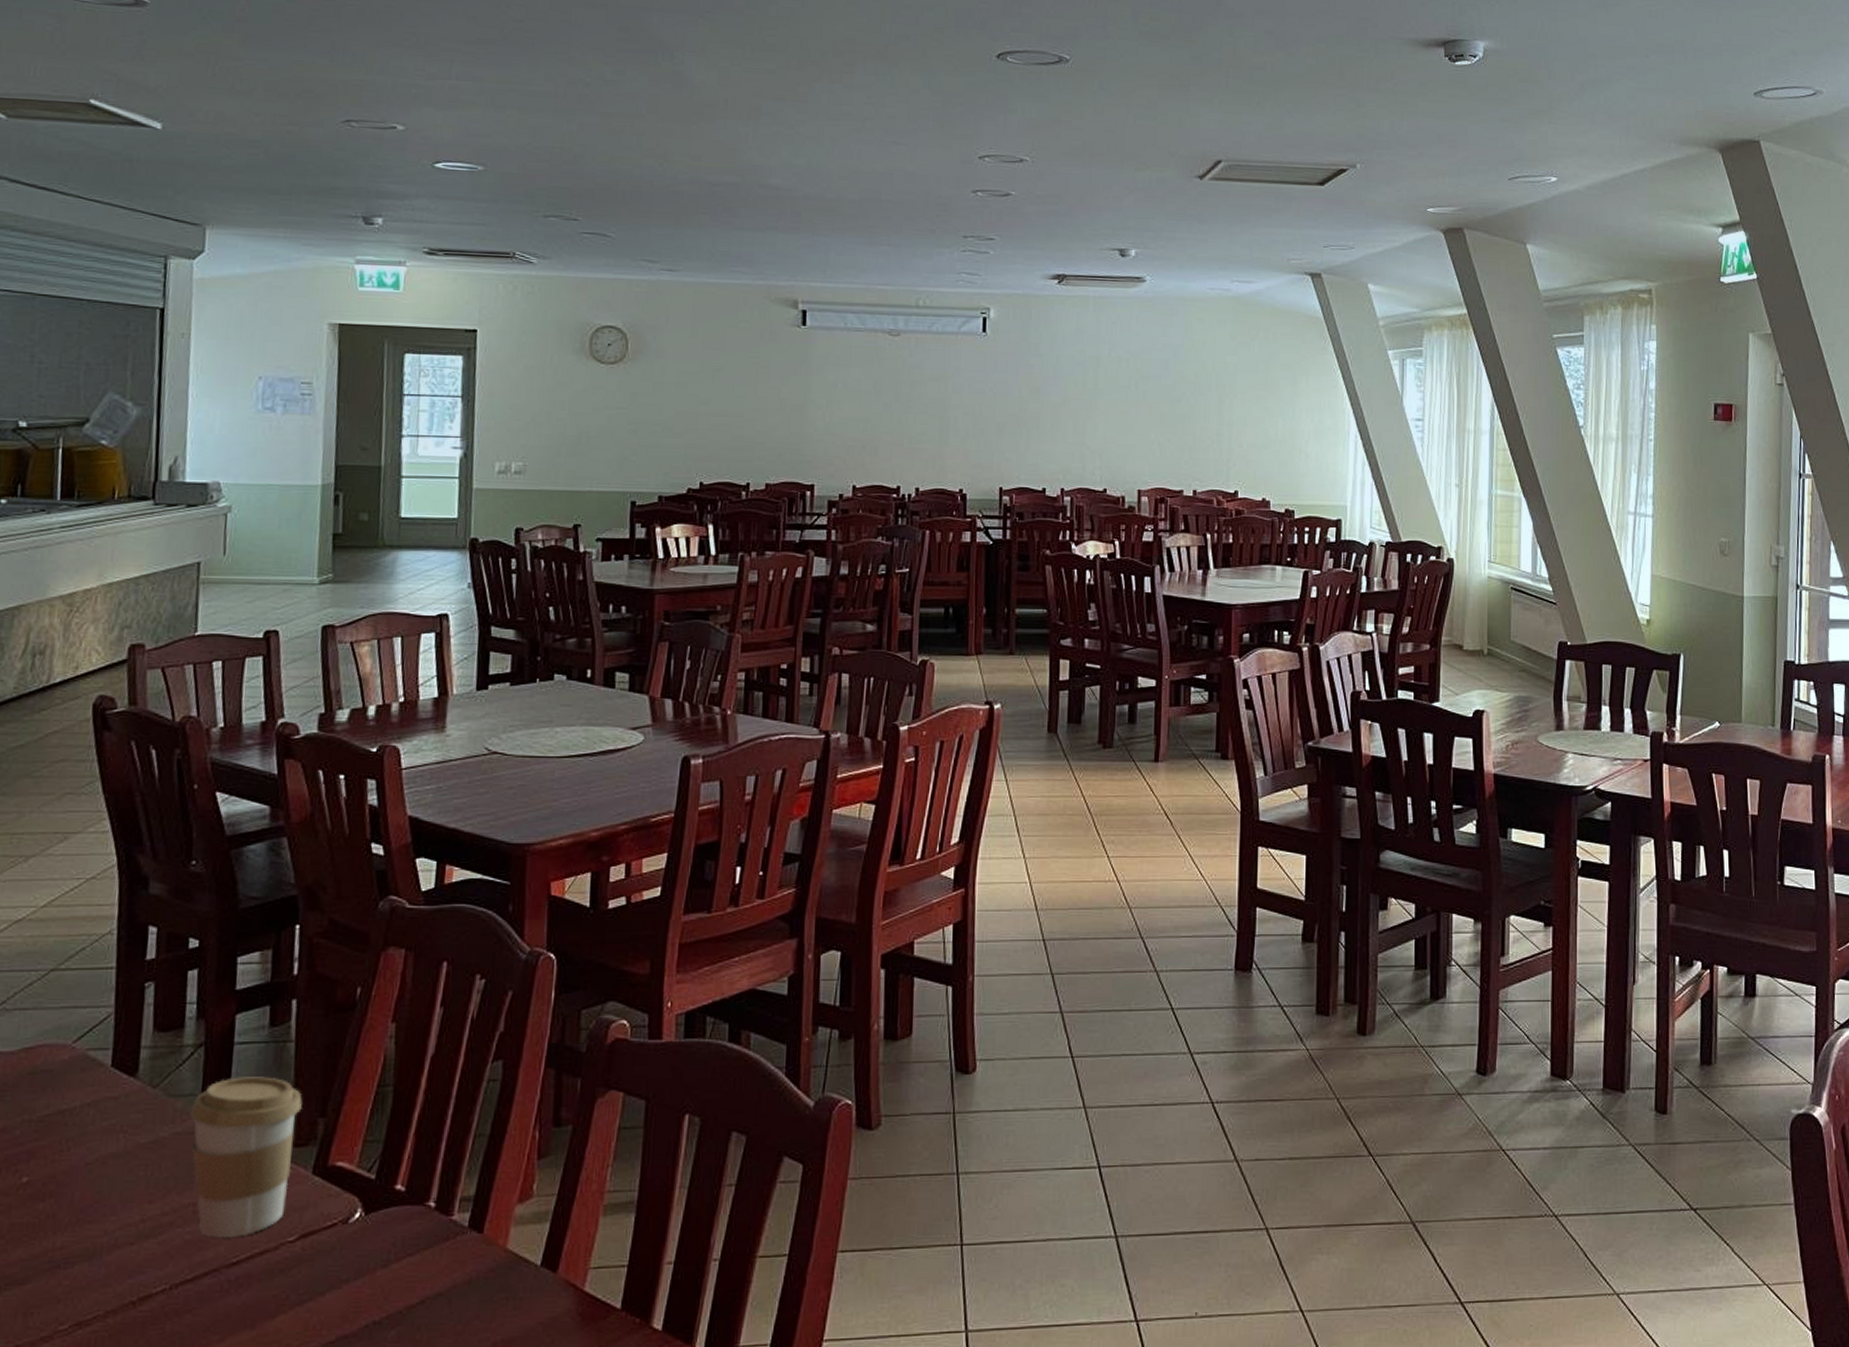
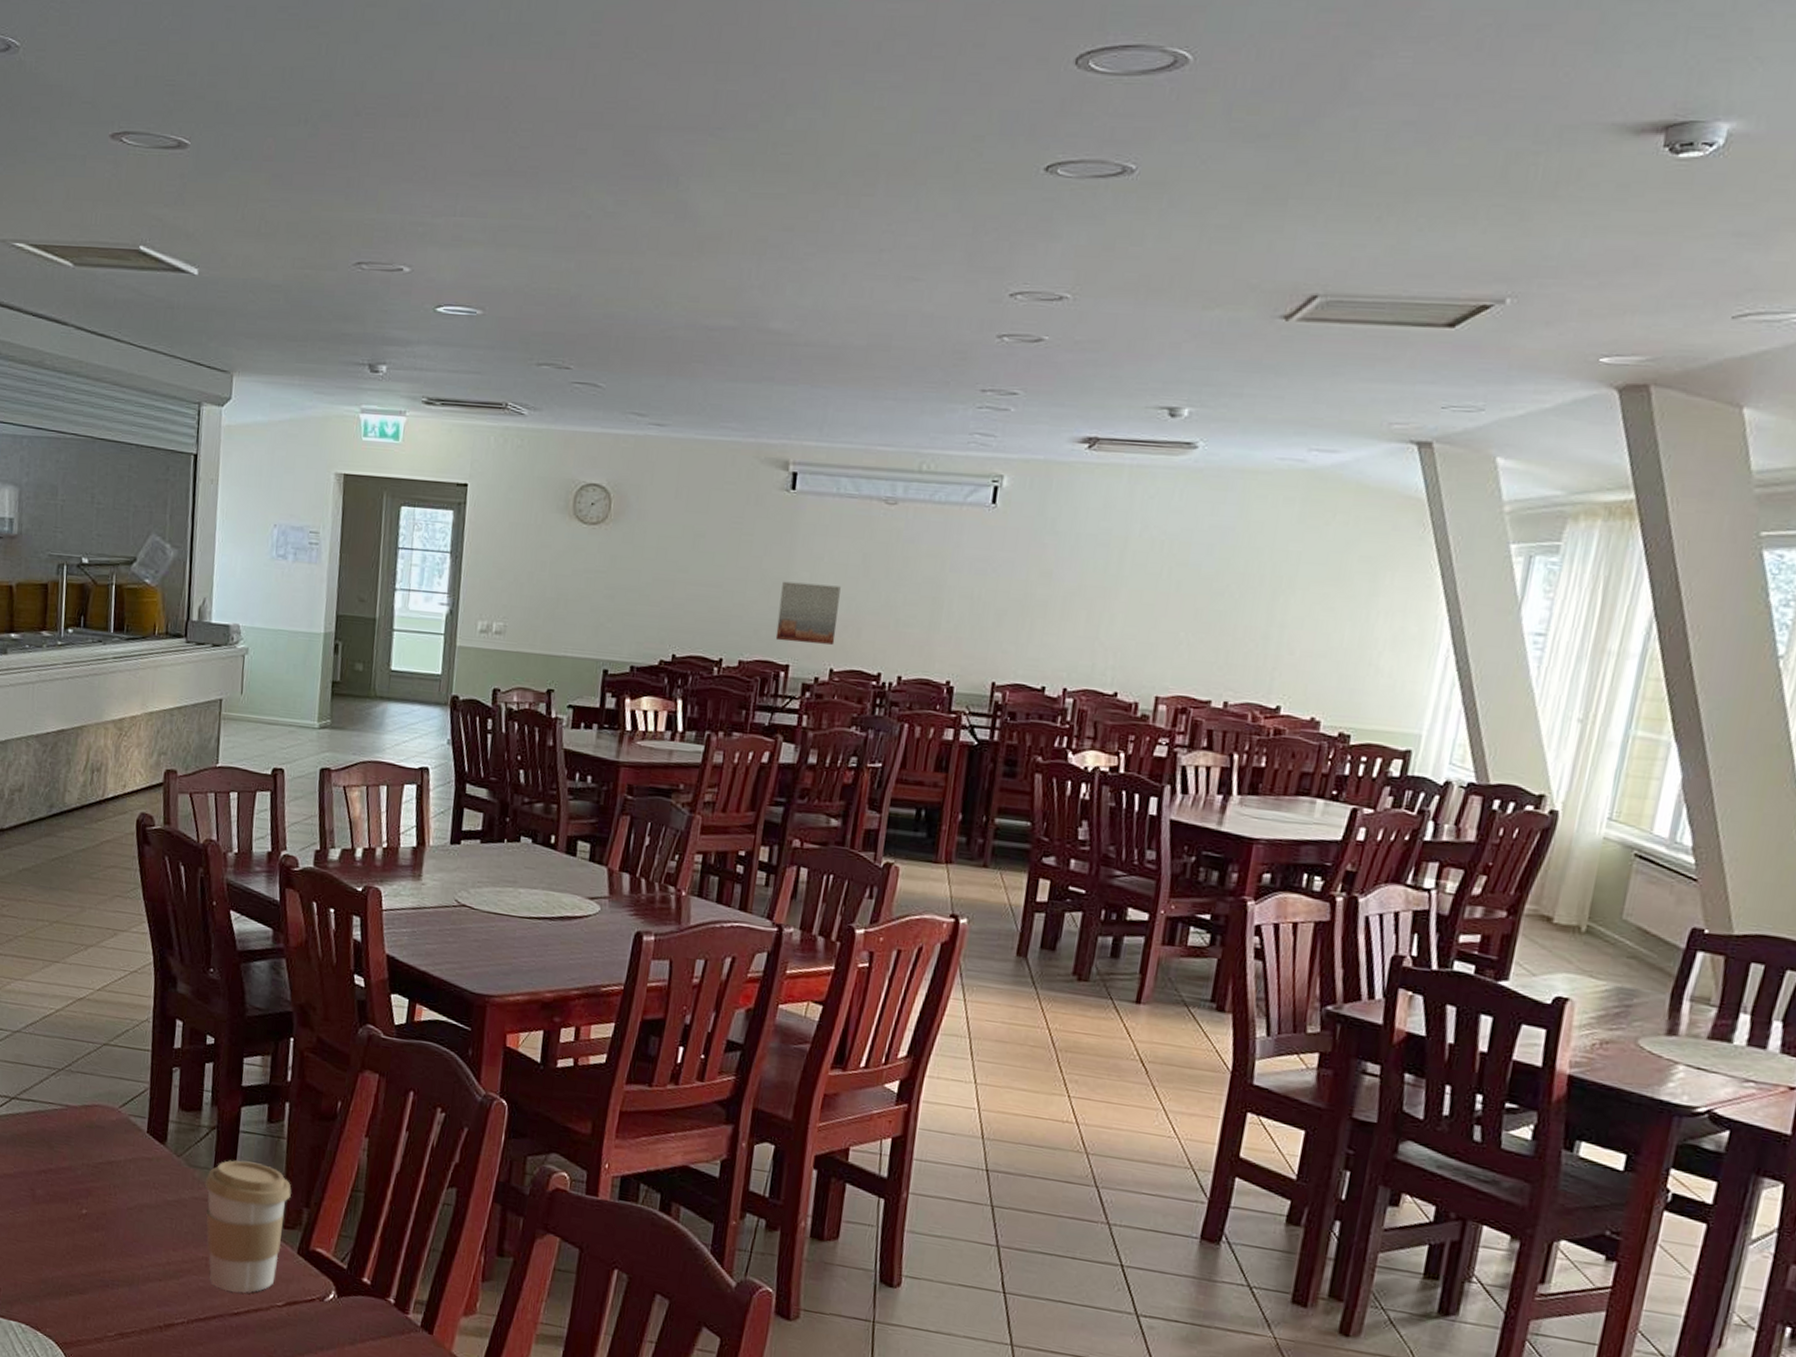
wall art: none [799,408,856,464] -> present [775,581,841,645]

